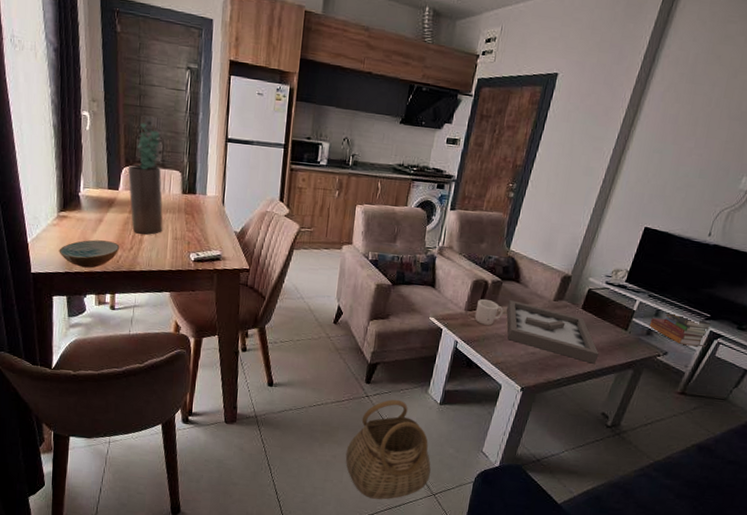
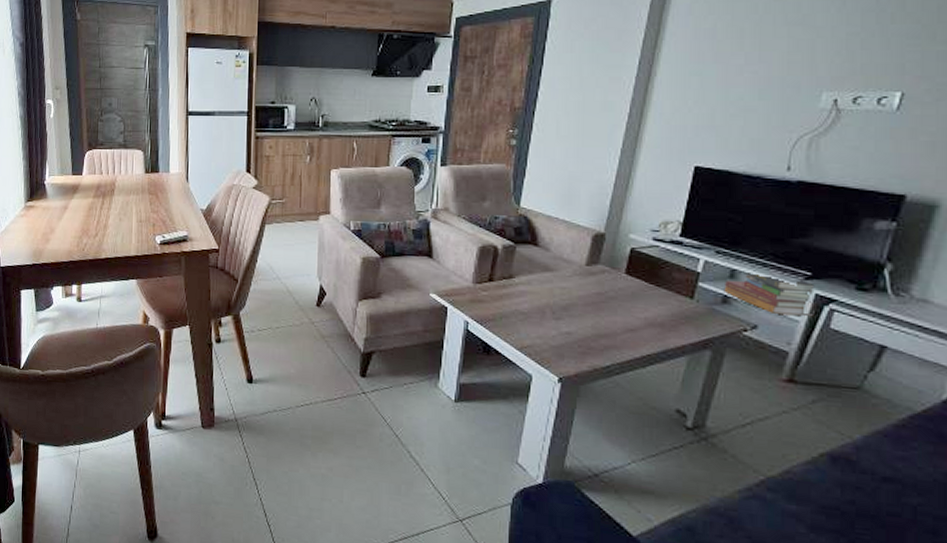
bowl: present [59,239,120,268] -> none [26,228,85,258]
vase: present [127,117,163,235] -> none [90,100,127,219]
basket: present [345,399,431,500] -> none [344,396,453,526]
mug: present [474,299,504,325] -> none [486,269,522,300]
decorative tray: present [506,300,599,364] -> none [526,268,659,344]

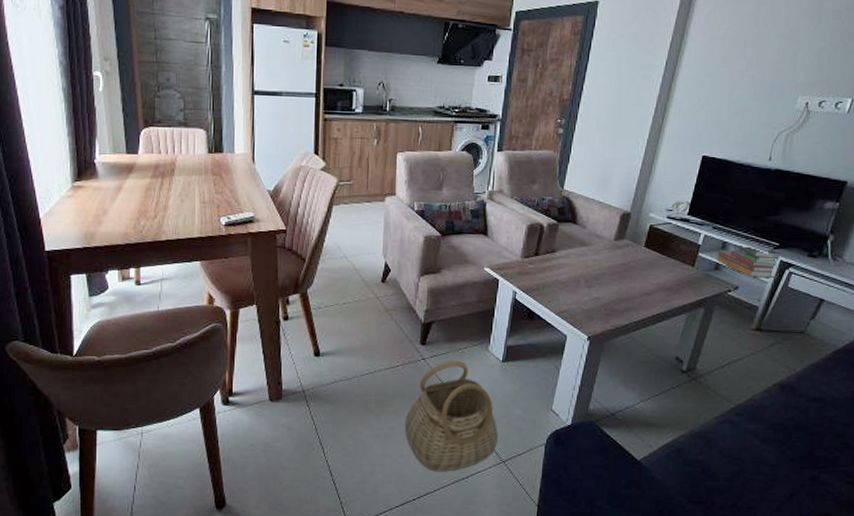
basket: none [344,396,453,526] -> present [404,360,498,472]

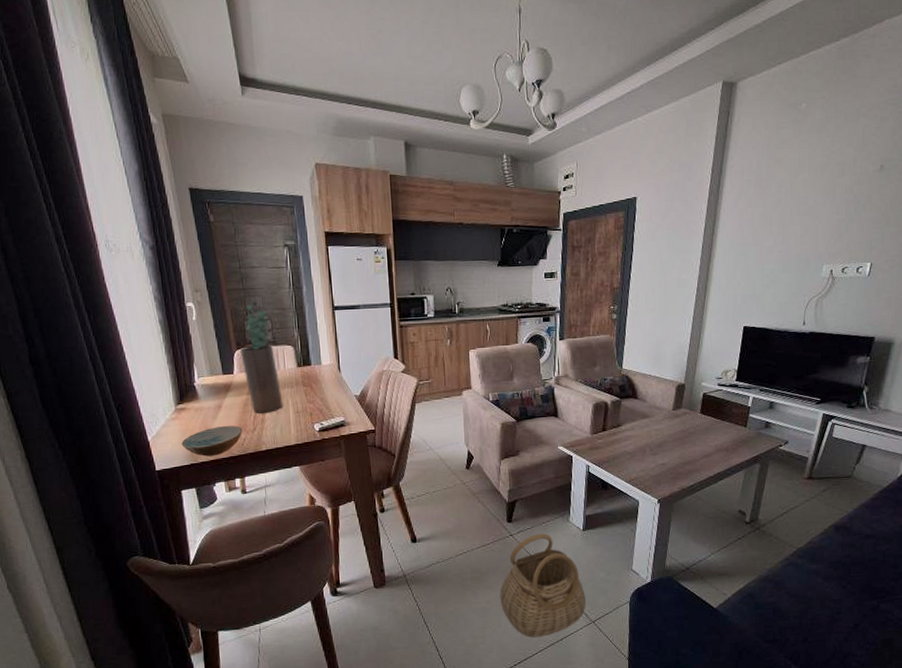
bowl: none [75,210,143,241] -> present [181,425,243,457]
vase: none [147,74,189,200] -> present [239,299,283,413]
books: present [716,243,781,279] -> none [766,402,823,431]

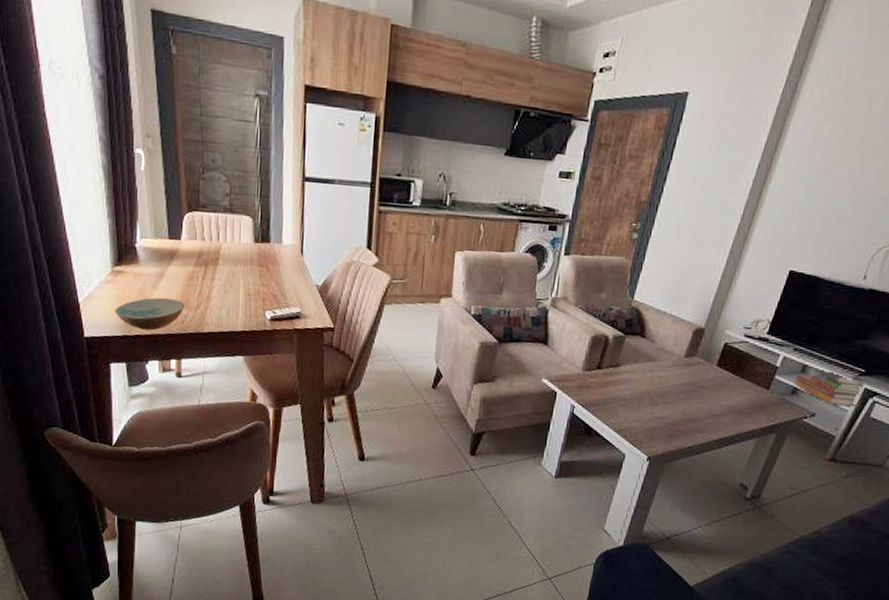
vase: present [239,299,283,413] -> none [190,155,234,291]
basket: present [500,533,586,638] -> none [448,472,546,585]
books: none [766,402,823,431] -> present [794,367,866,408]

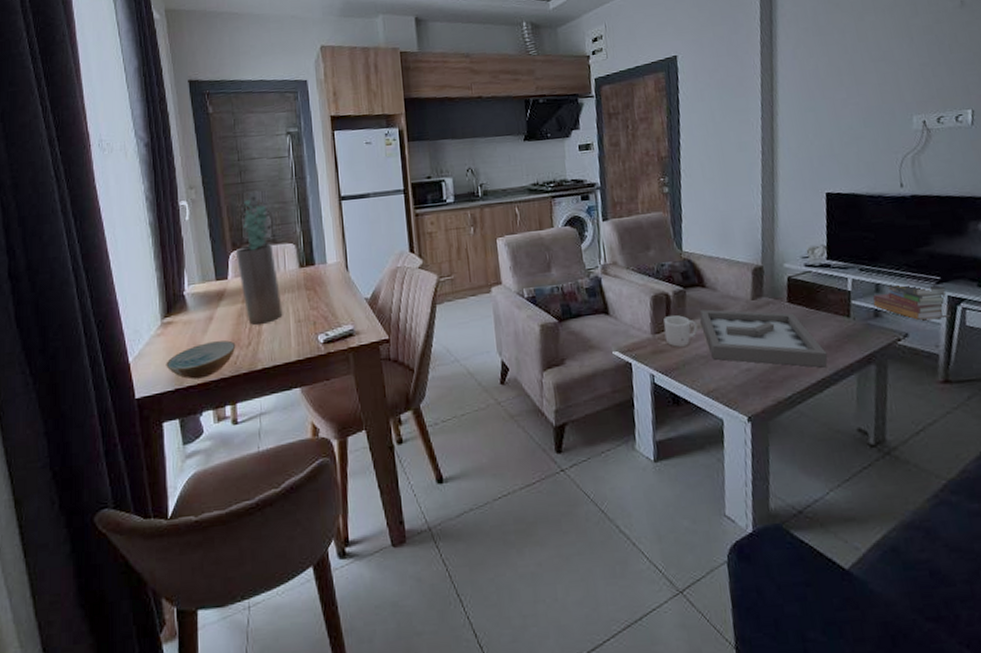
vase: none [190,155,234,291] -> present [235,194,283,325]
mug: none [593,357,627,387] -> present [663,315,698,347]
decorative tray: none [630,357,737,428] -> present [699,309,828,368]

